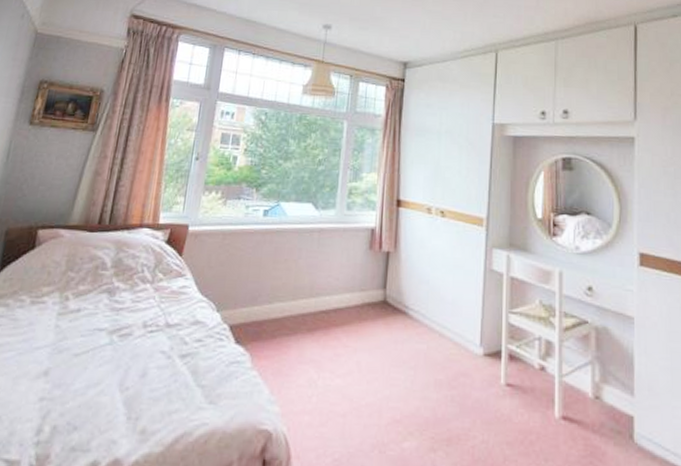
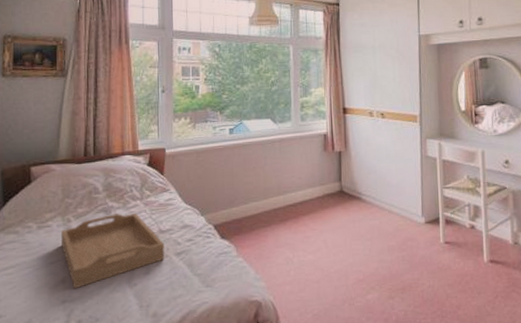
serving tray: none [52,296,170,385] -> present [60,213,165,289]

